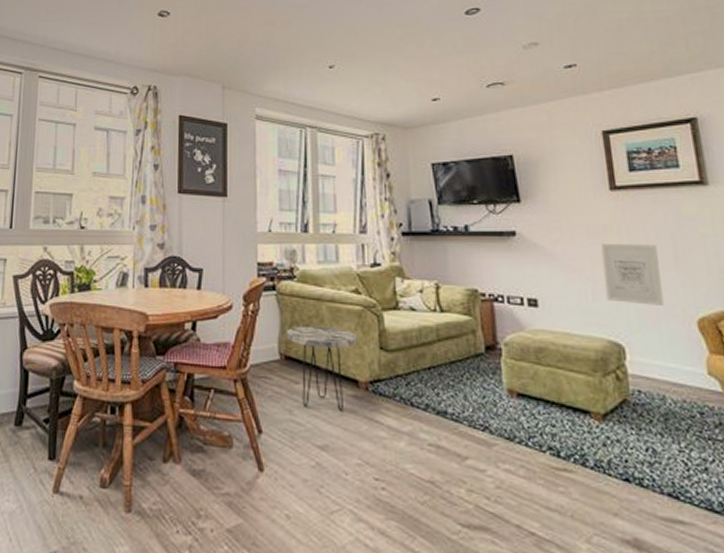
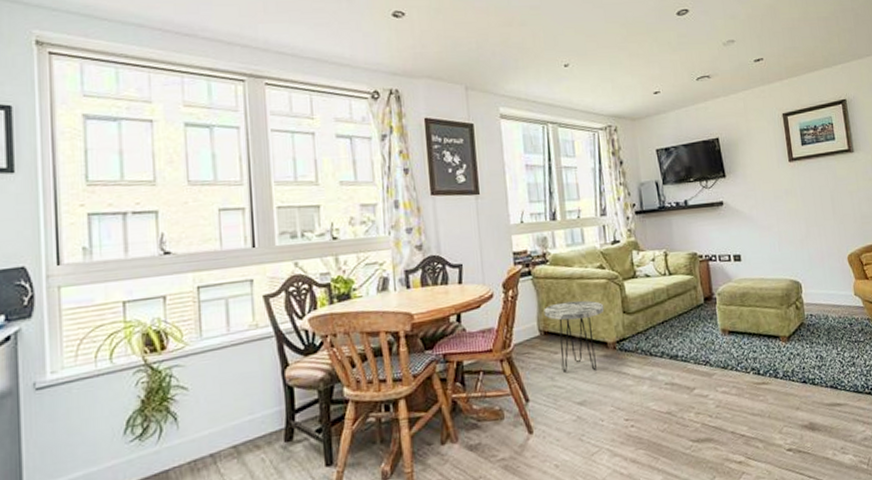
wall art: present [600,243,664,306] -> none [783,202,826,250]

